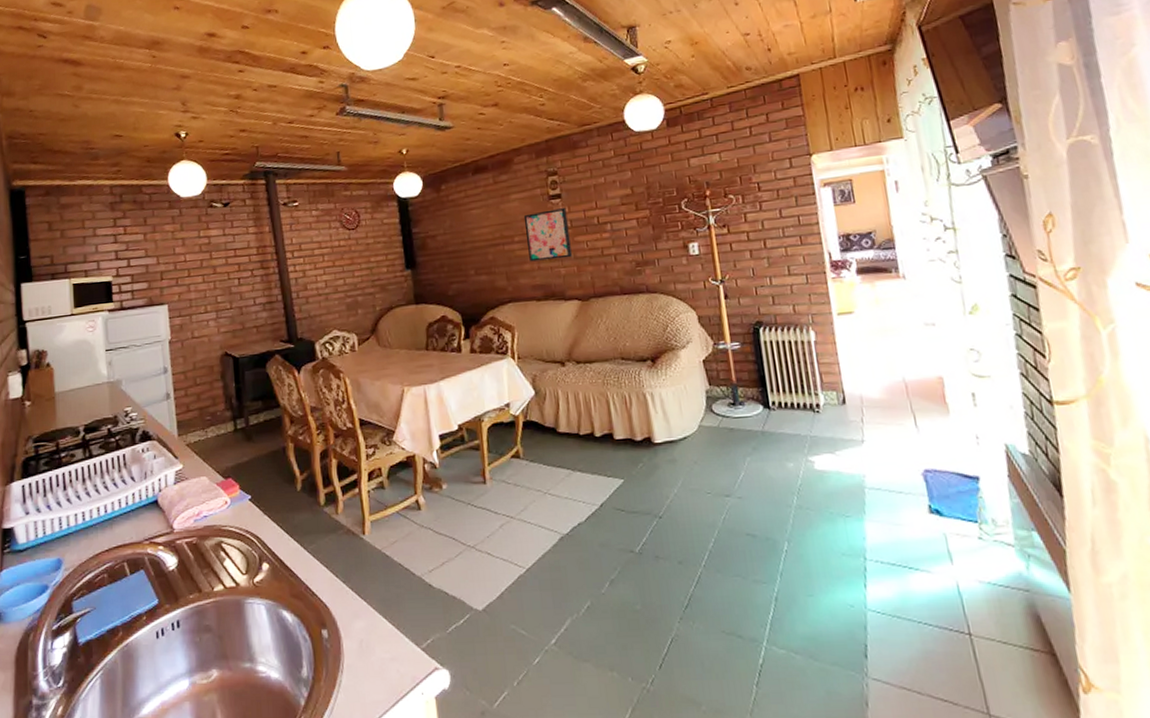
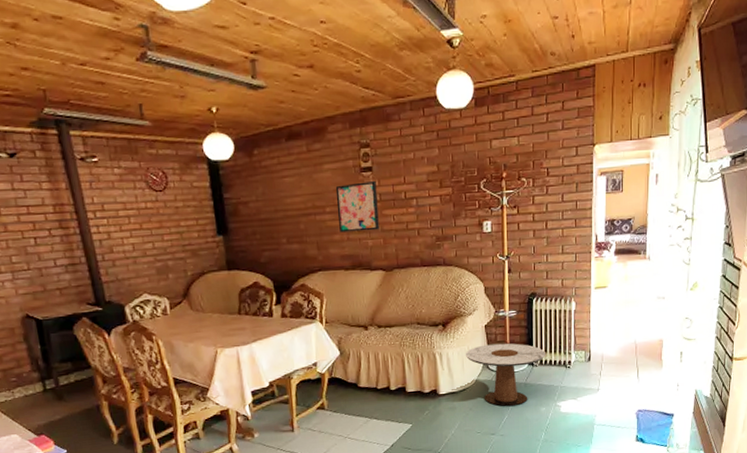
side table: none [682,381,784,461] -> present [466,343,545,407]

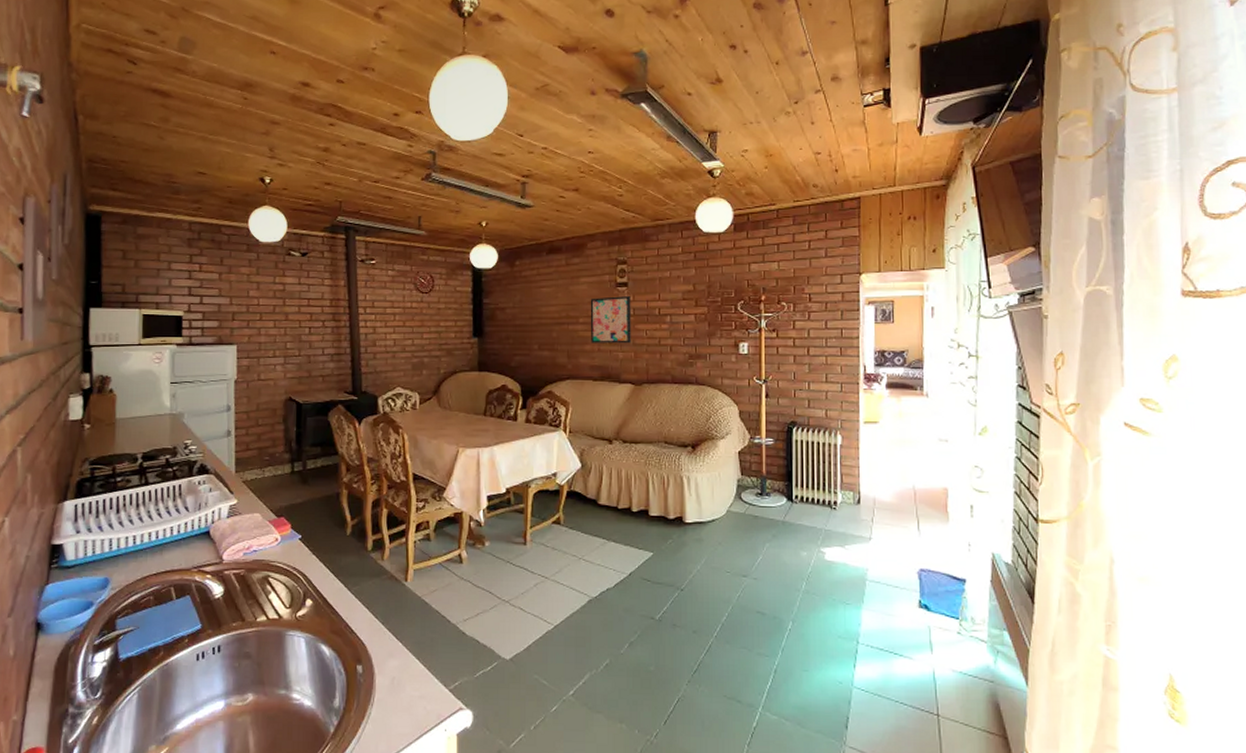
side table: present [466,343,545,407] -> none [717,472,807,546]

